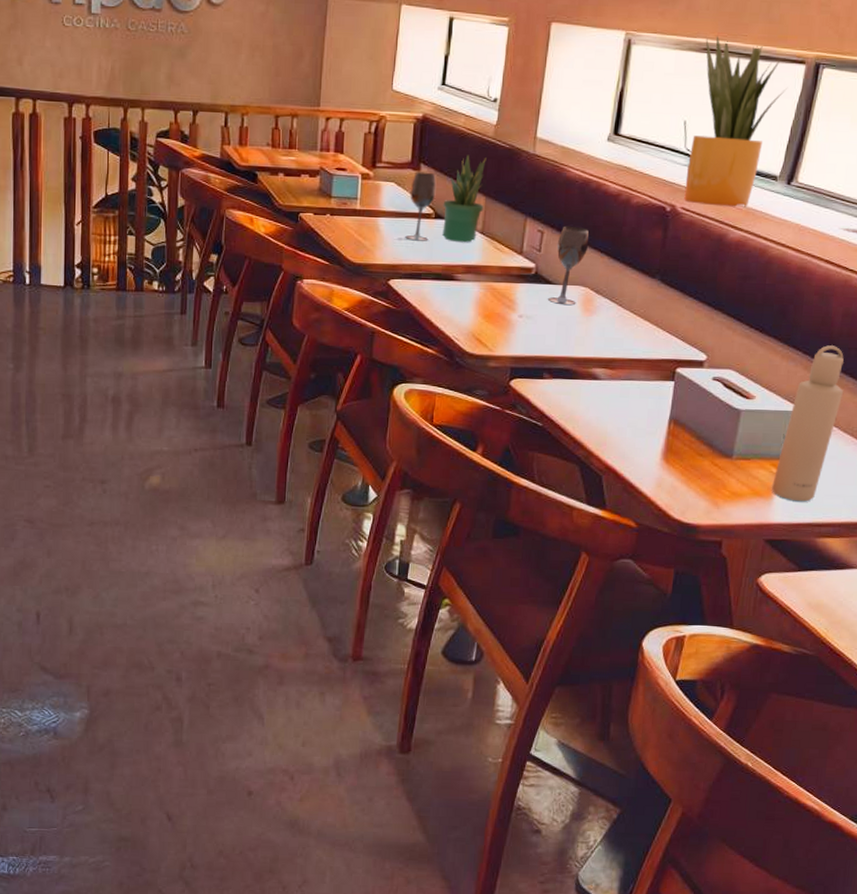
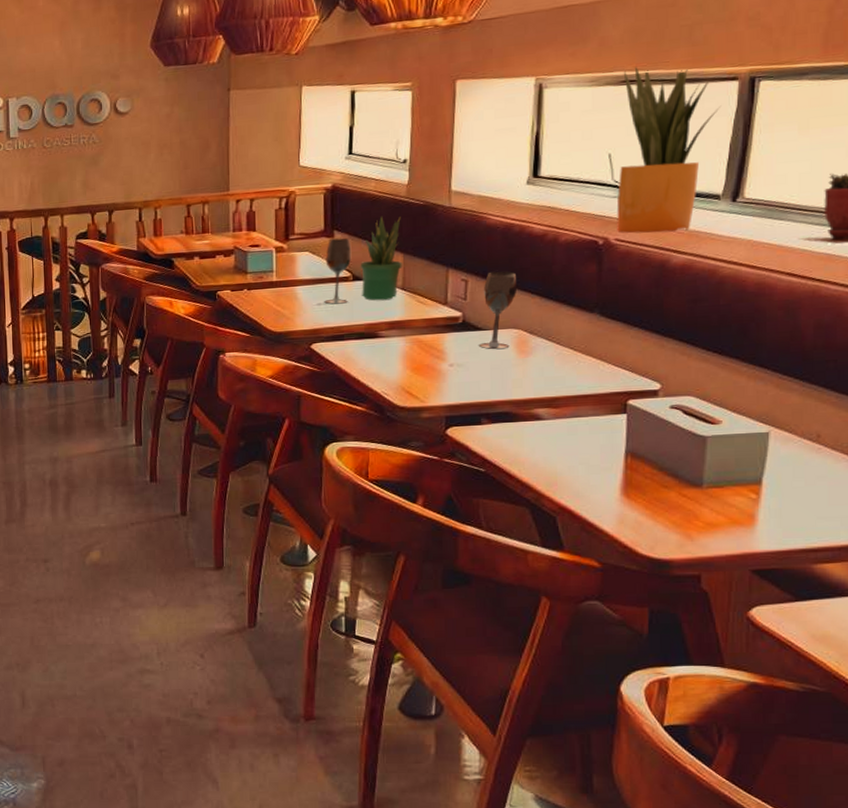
bottle: present [772,345,844,502] -> none [753,360,826,527]

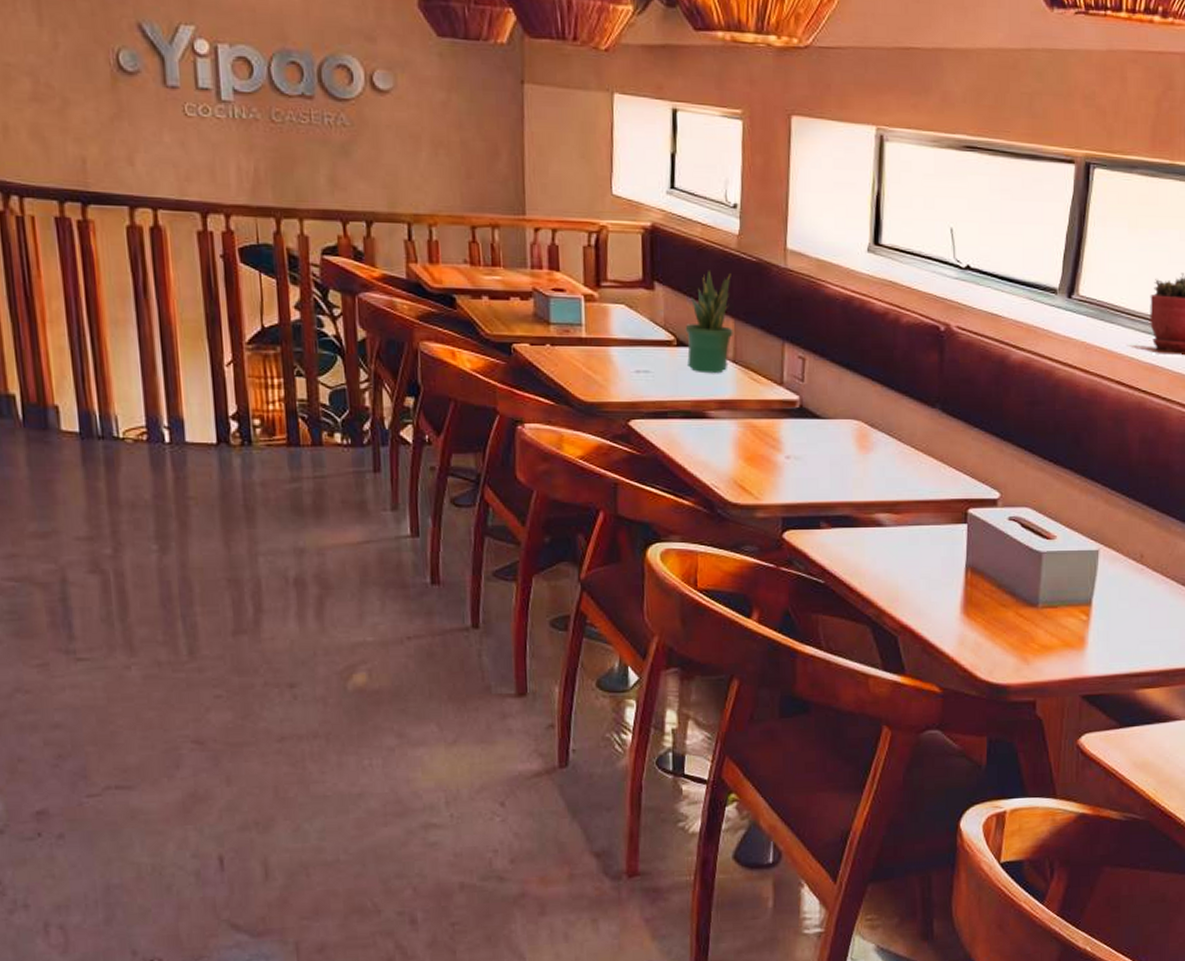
wine glass: present [324,238,352,305] -> none [644,291,676,373]
wine glass: present [479,271,518,350] -> none [818,350,858,443]
planter: present [617,66,720,234] -> none [958,131,1058,325]

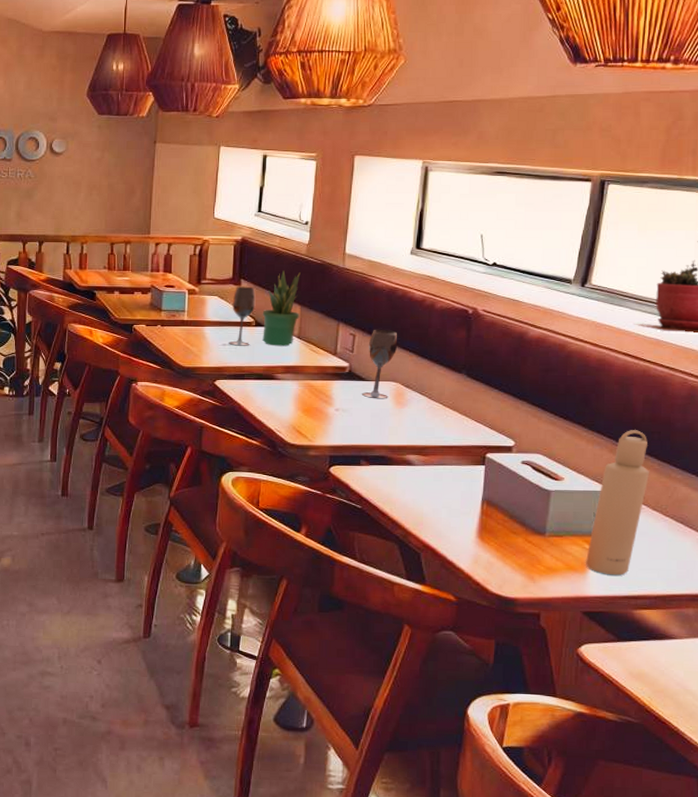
wine glass: none [644,291,676,373] -> present [229,286,256,346]
wine glass: none [818,350,858,443] -> present [362,329,398,399]
bottle: none [1083,475,1149,651] -> present [586,430,650,576]

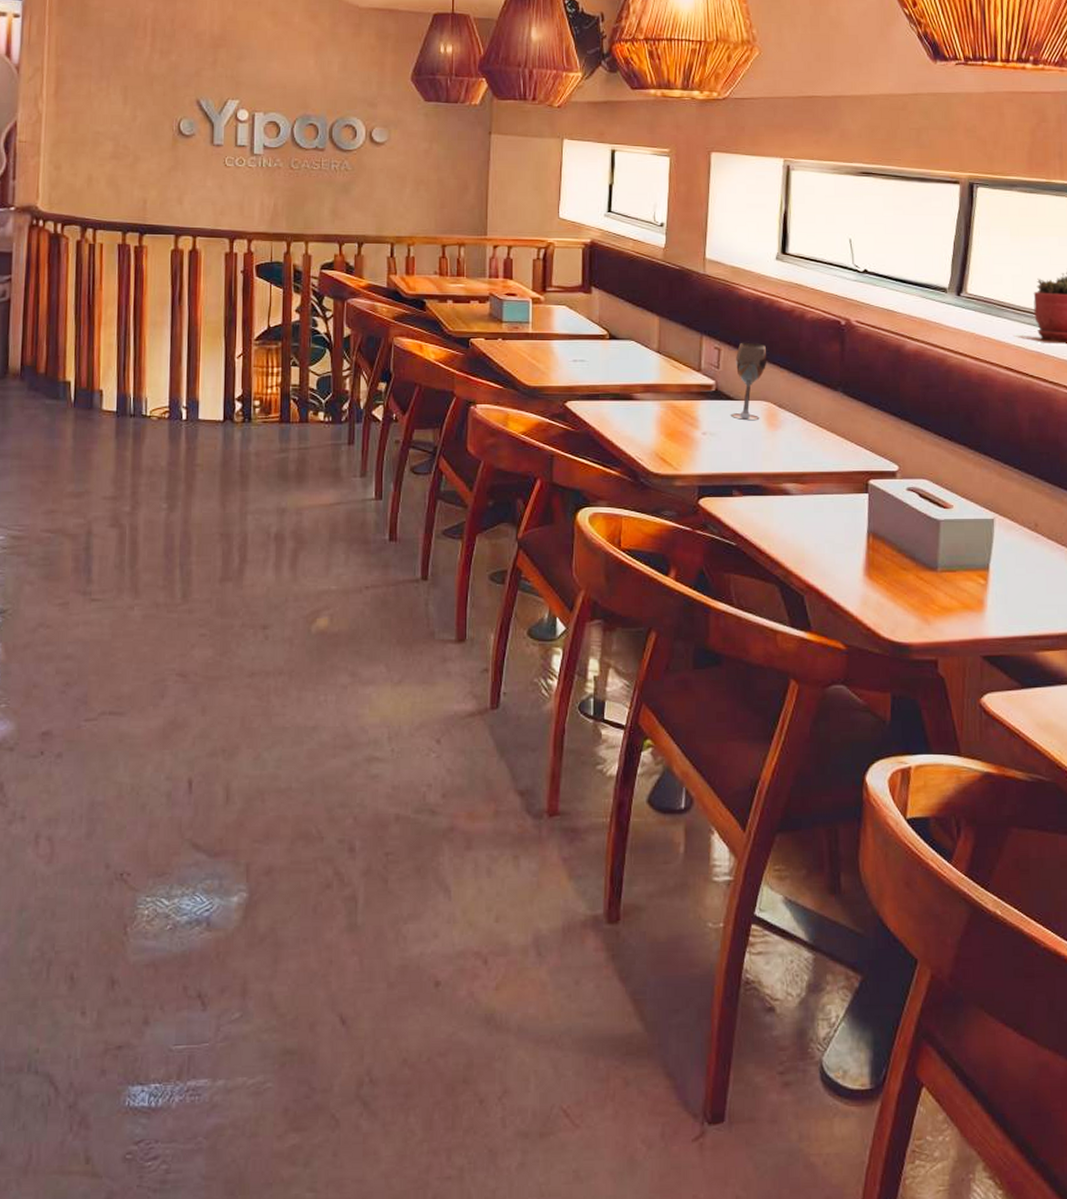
wine glass: present [229,286,256,346] -> none [580,295,609,362]
planter: present [262,270,300,347] -> none [616,277,658,362]
bottle: present [586,430,650,576] -> none [982,451,1042,614]

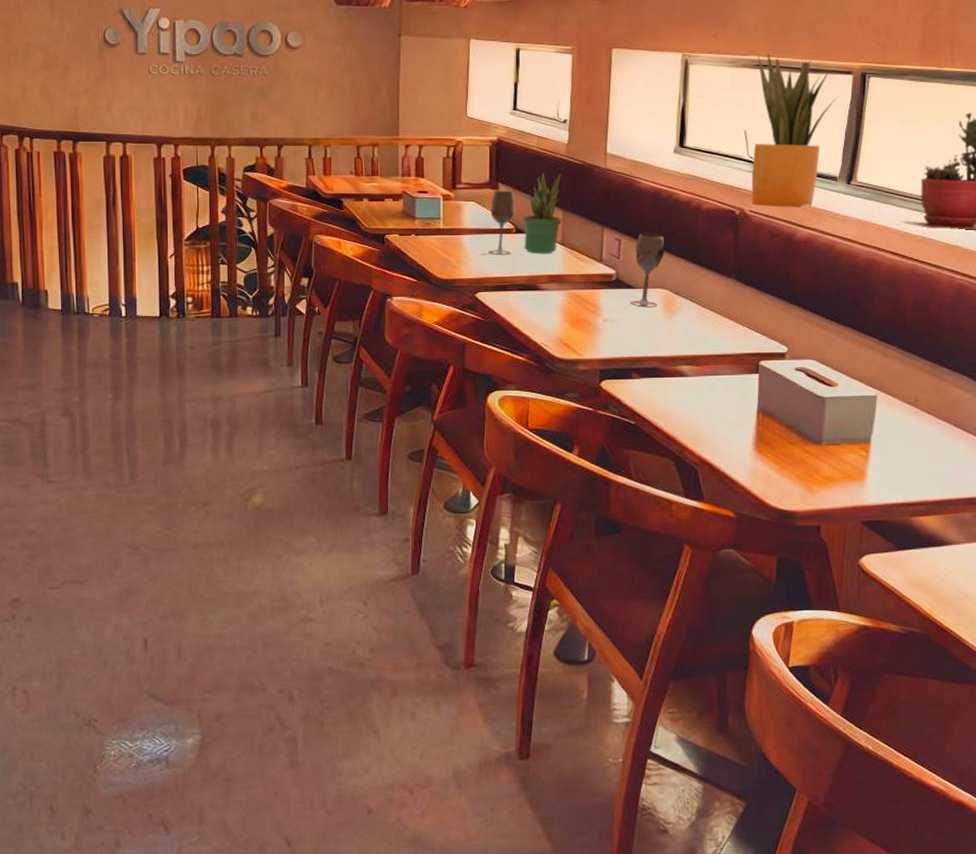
wine glass: none [580,295,609,362] -> present [489,190,515,255]
planter: none [616,277,658,362] -> present [522,172,562,254]
planter: none [857,160,945,319] -> present [751,52,838,208]

